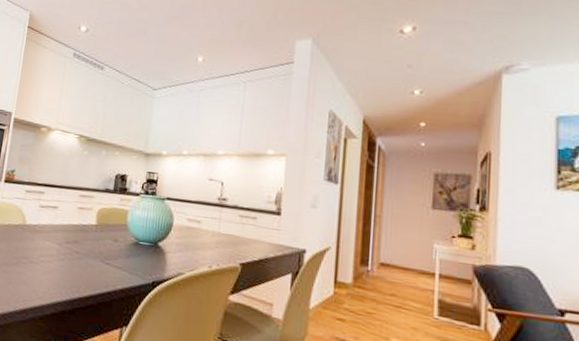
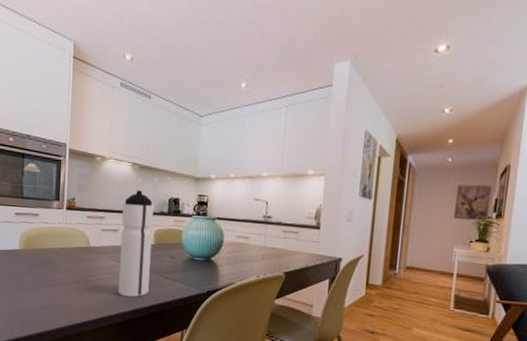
water bottle: none [52,164,99,285] -> present [118,190,154,297]

